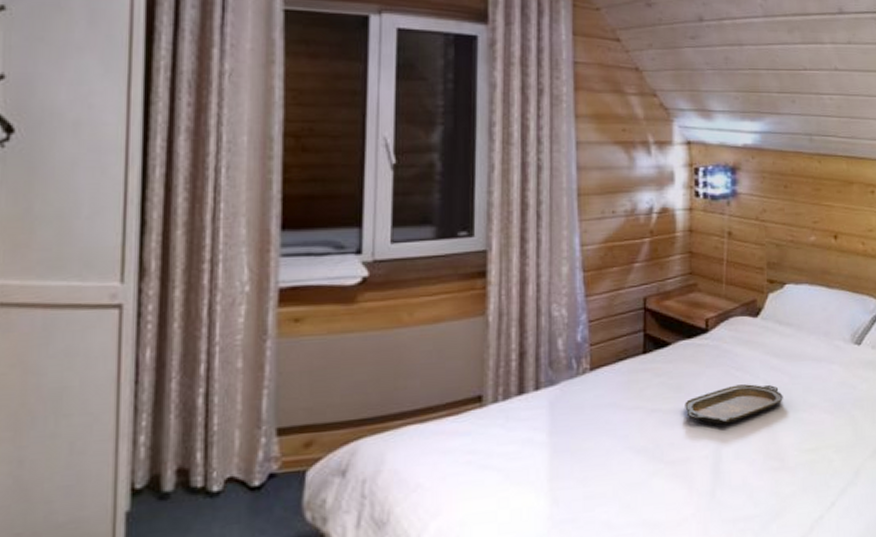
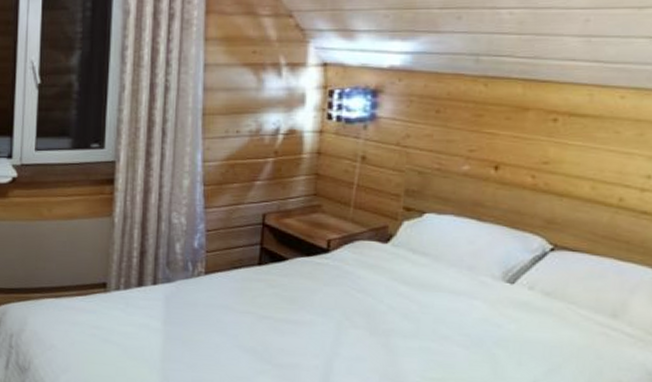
serving tray: present [685,384,783,425] -> none [297,305,409,341]

